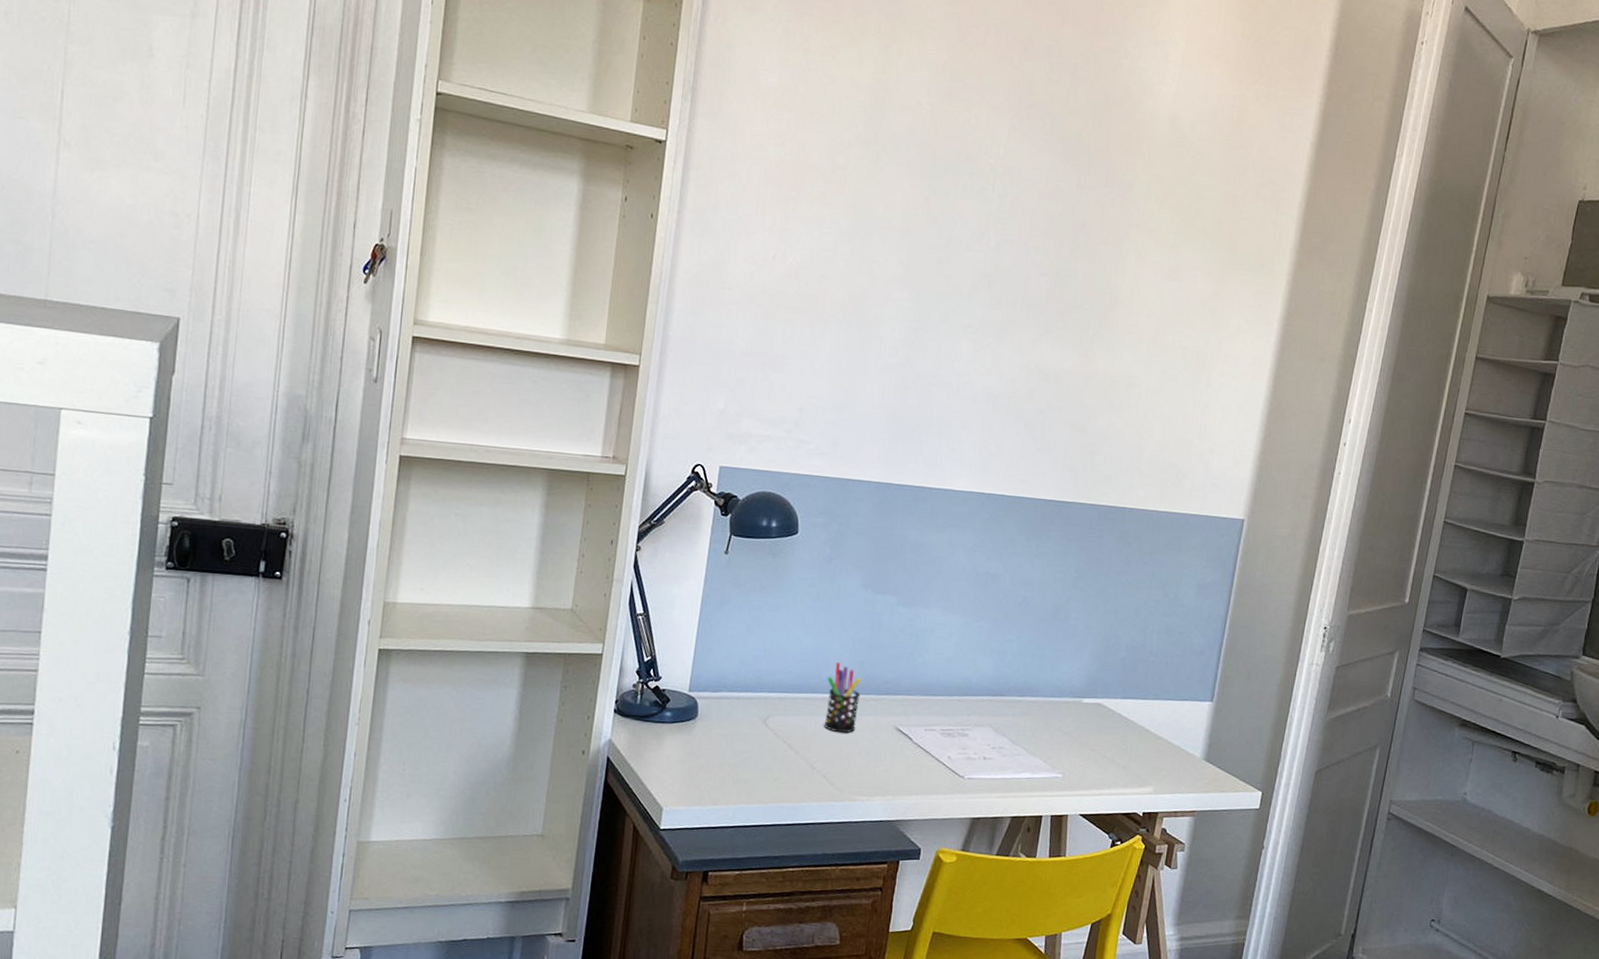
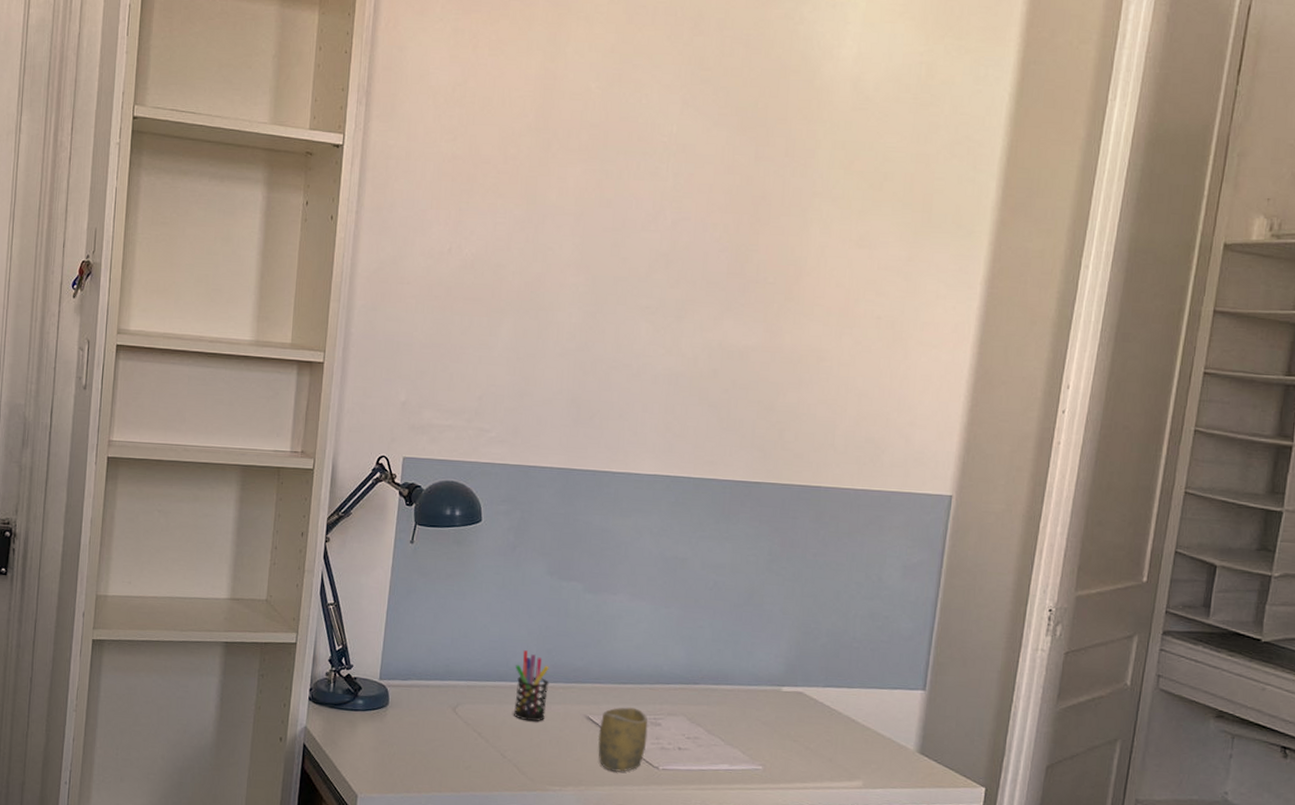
cup: none [906,718,956,782] -> present [597,707,648,772]

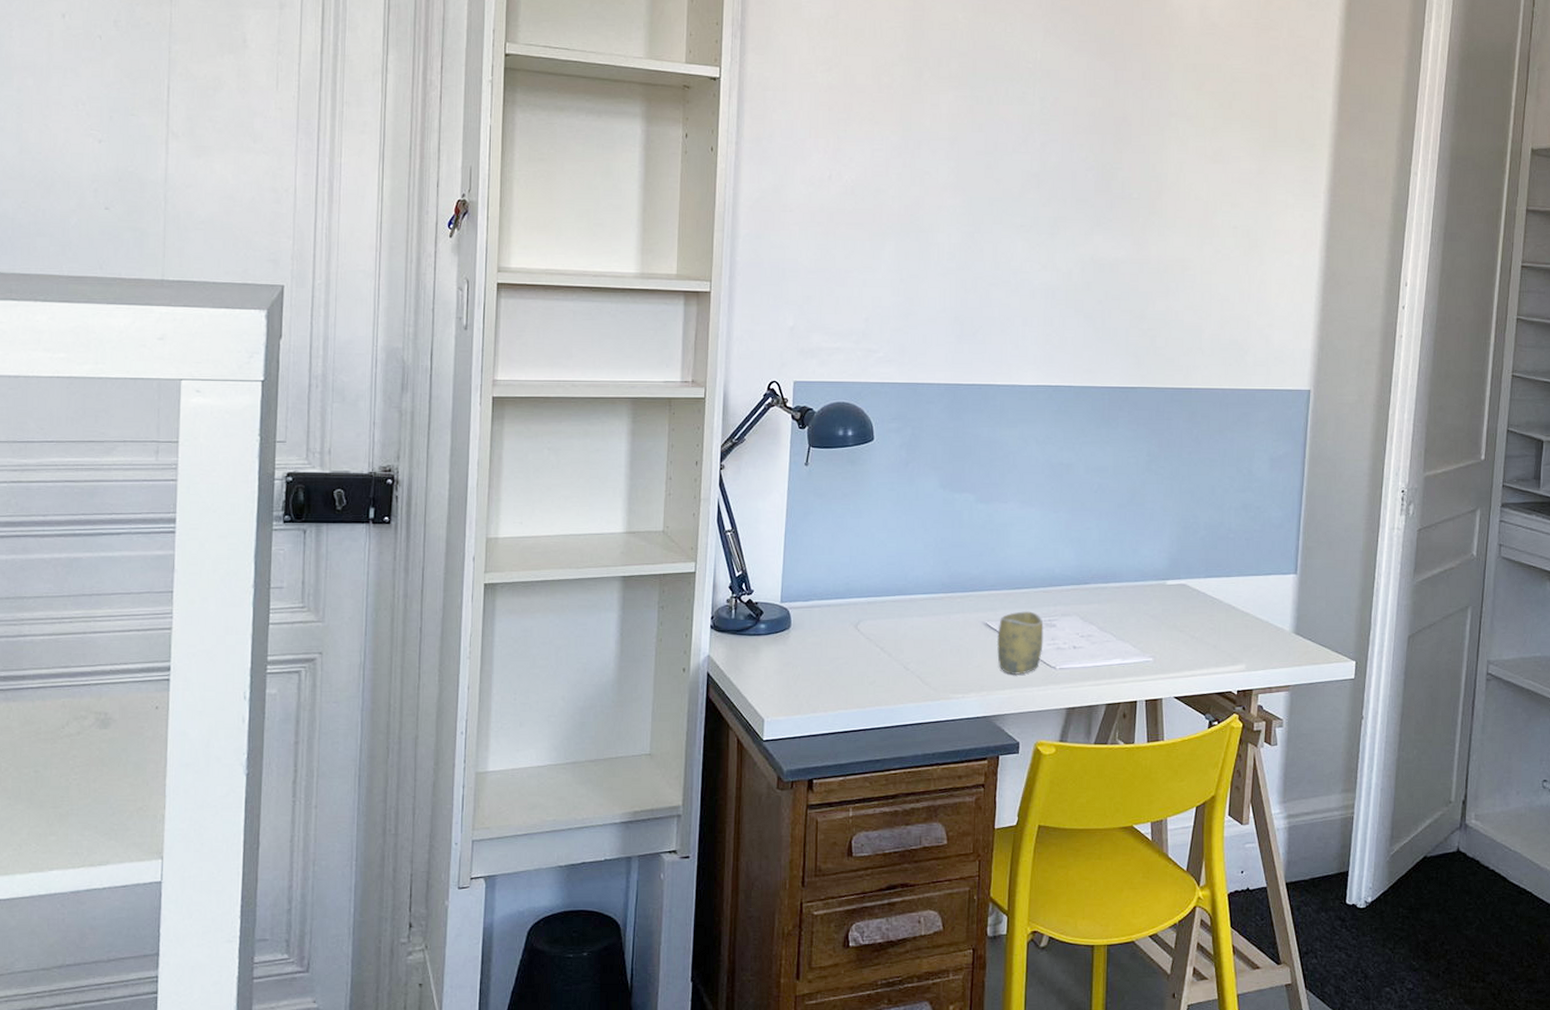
pen holder: present [514,650,549,722] -> none [914,563,947,633]

